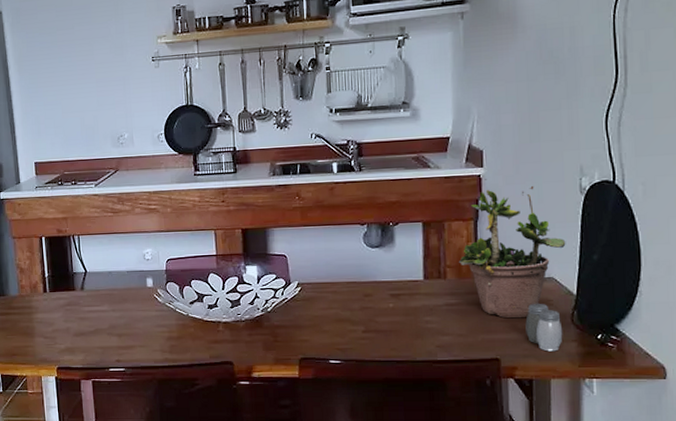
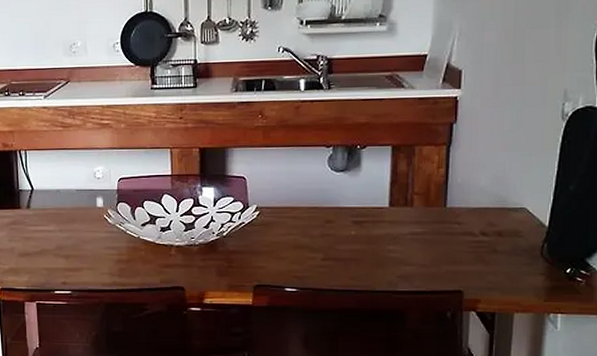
potted plant: present [458,179,566,319] -> none [426,101,542,250]
salt and pepper shaker: present [525,303,563,352] -> none [492,234,531,285]

